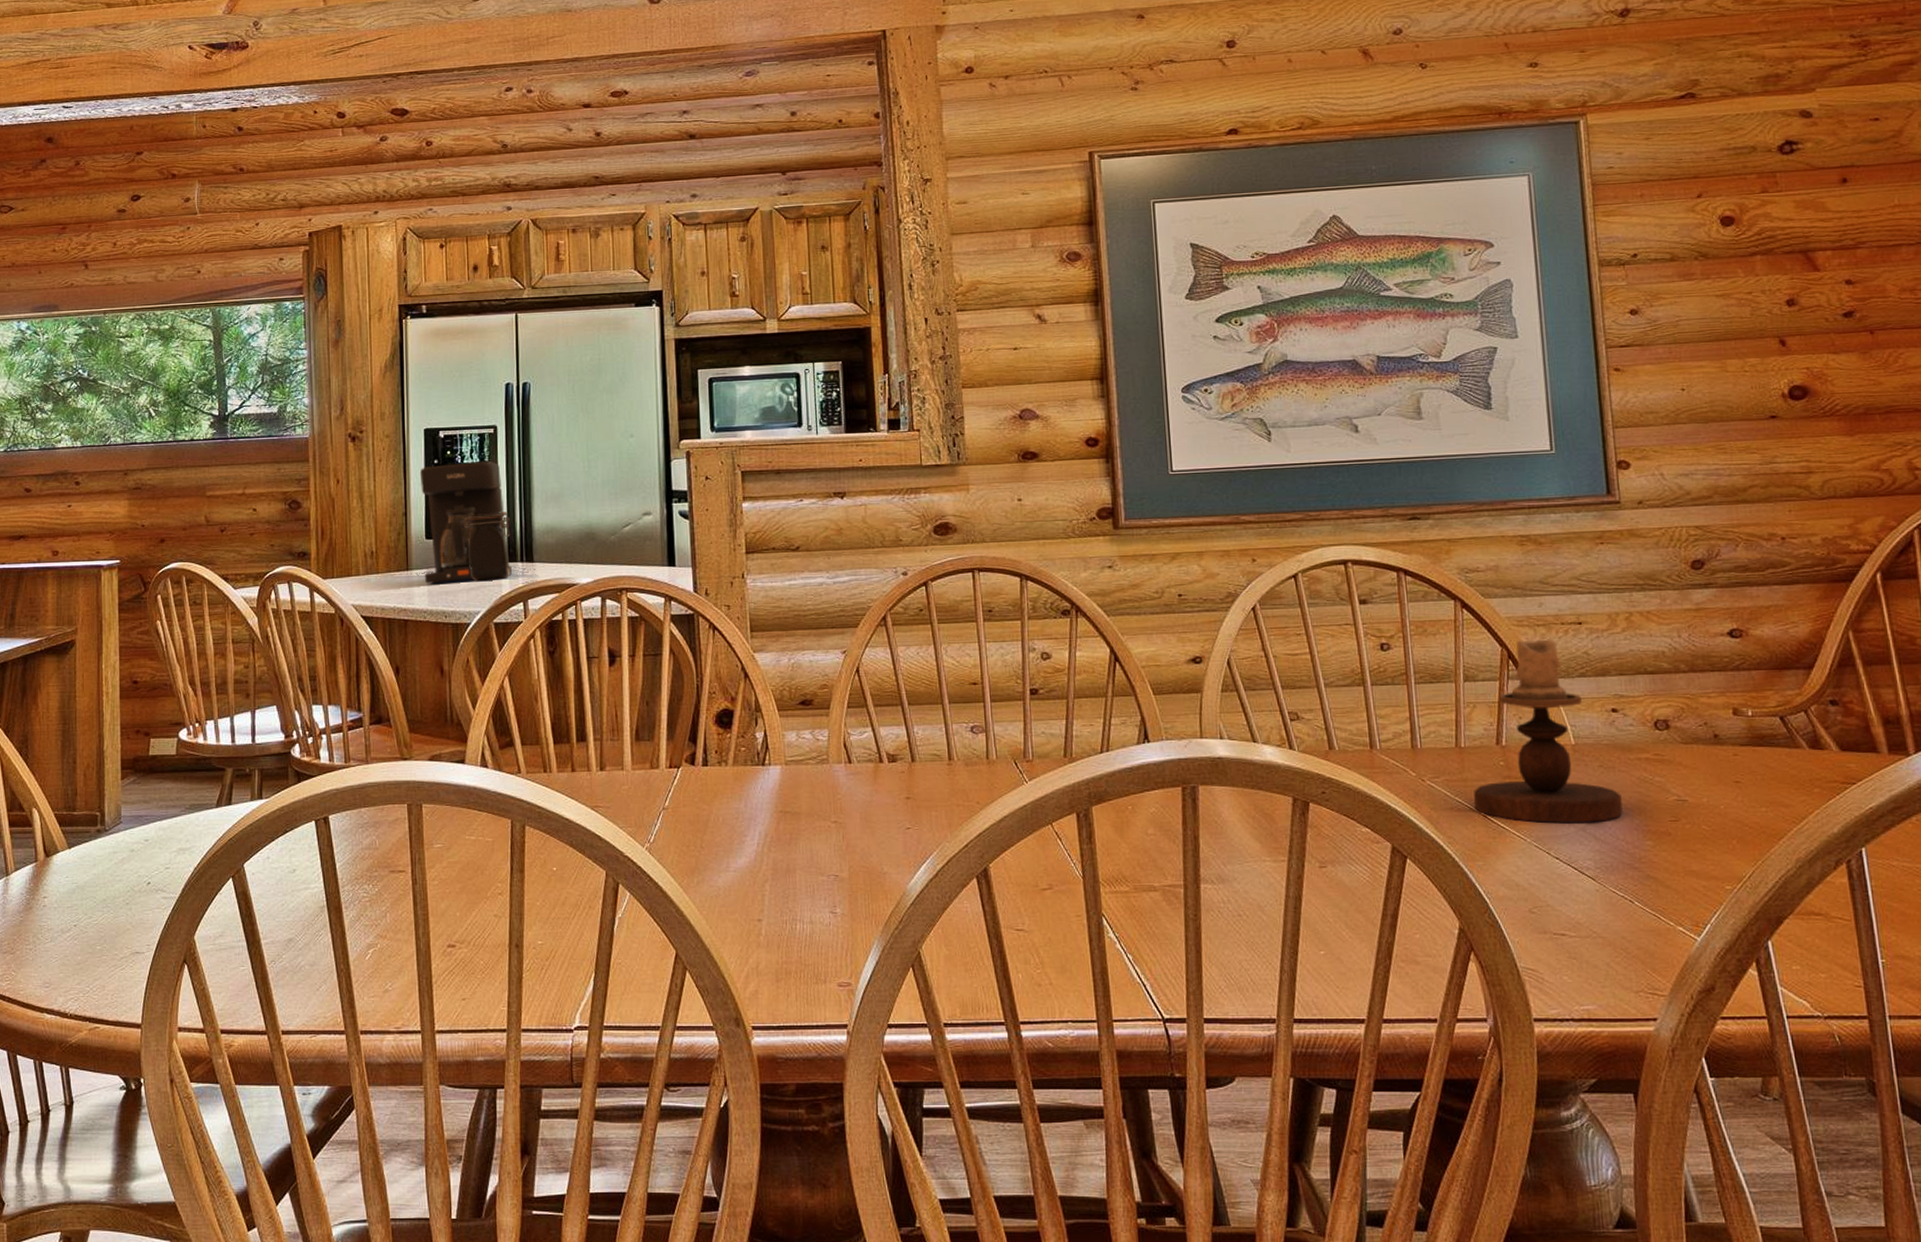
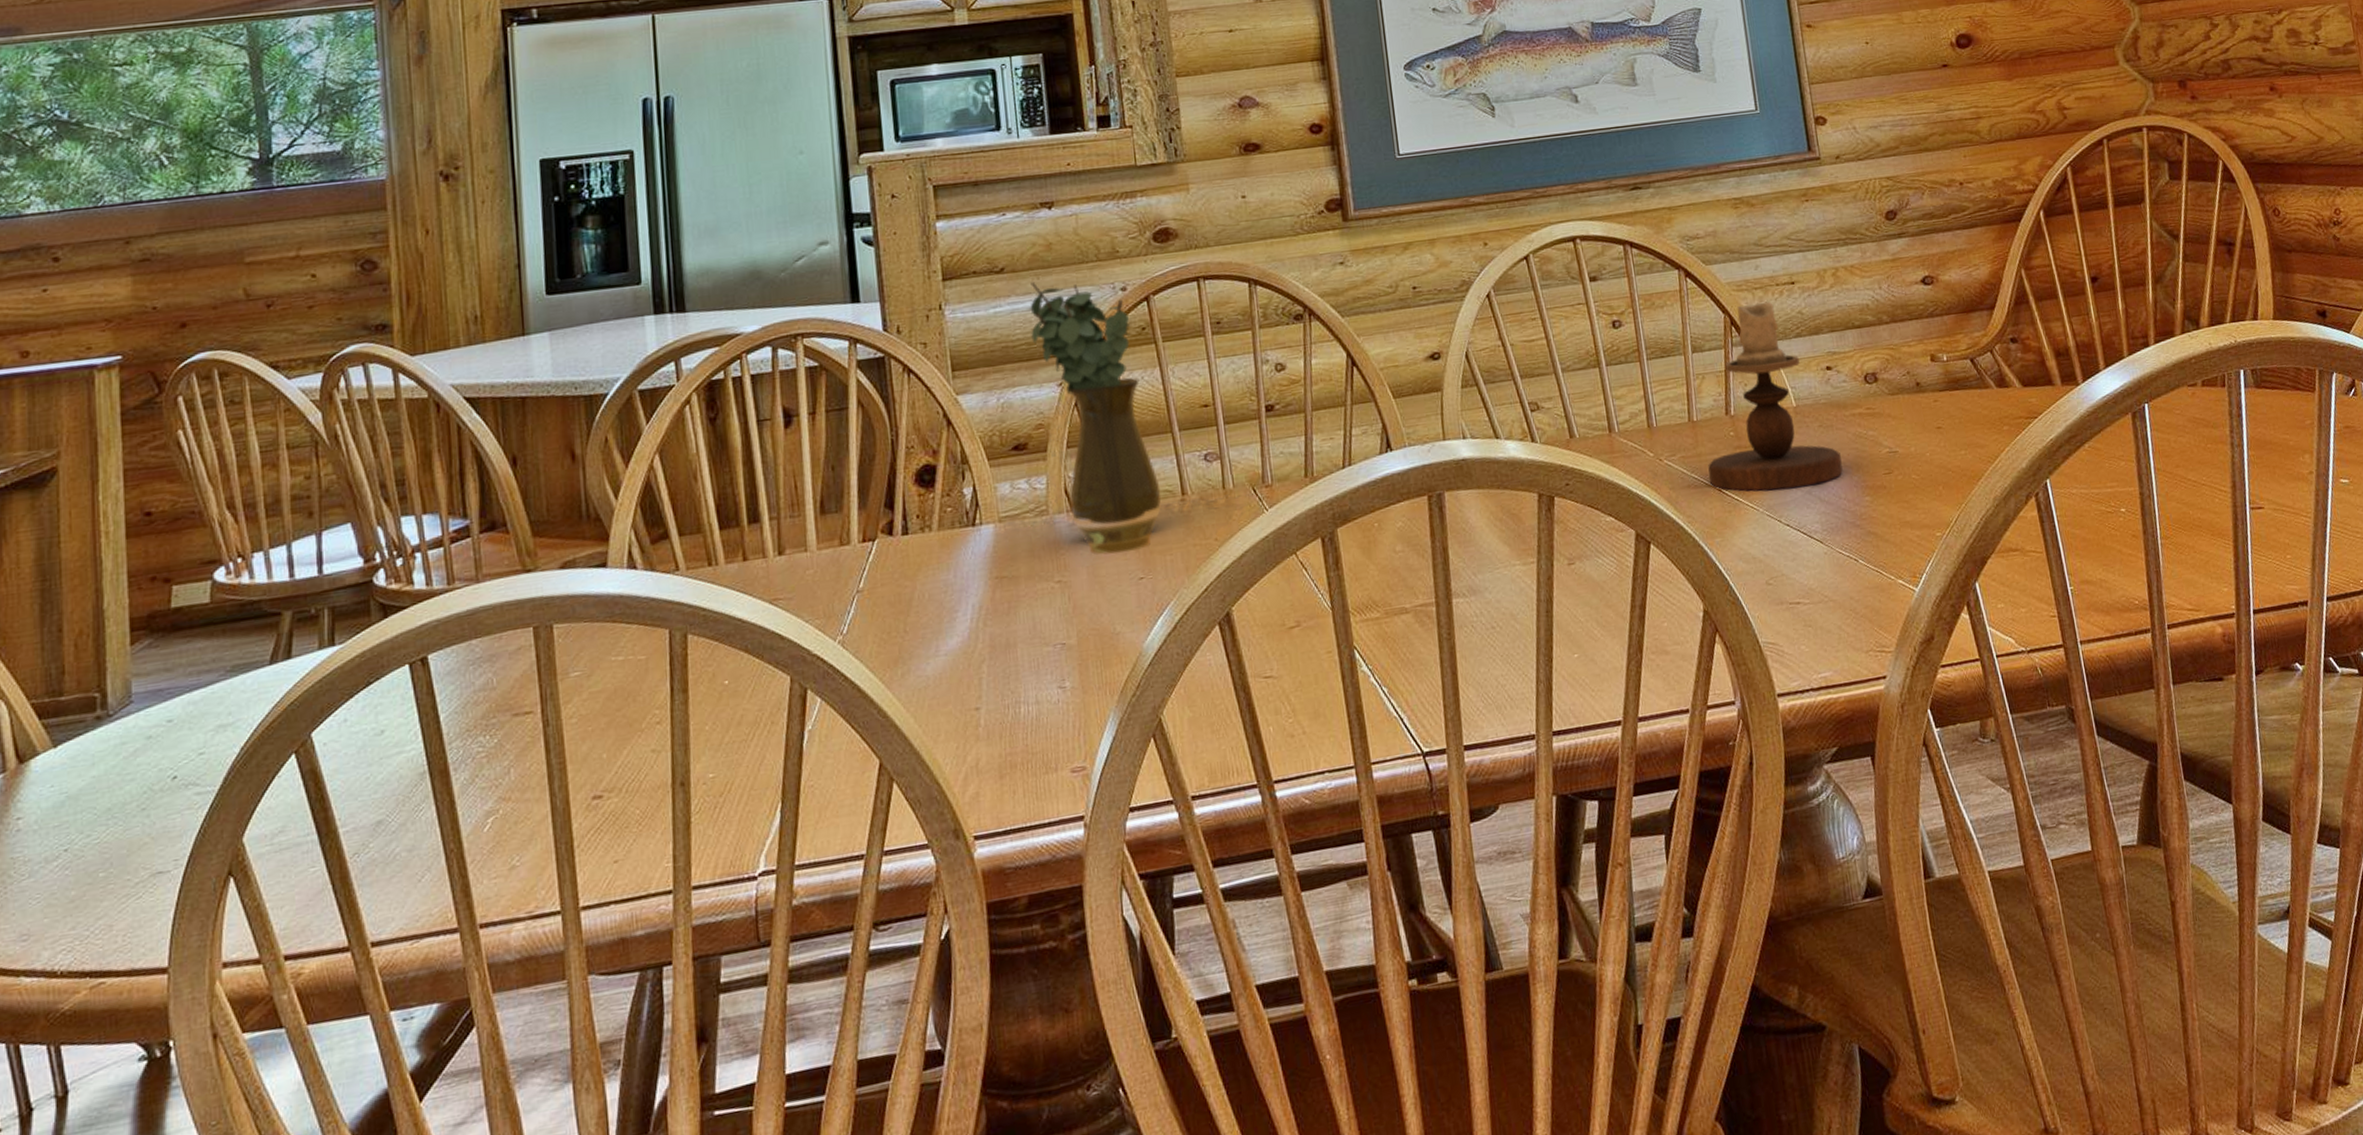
coffee maker: present [419,461,512,585] -> none [535,193,659,350]
jar: present [463,511,510,582] -> none [594,253,656,342]
vase: none [820,561,930,805] -> present [1030,282,1162,555]

